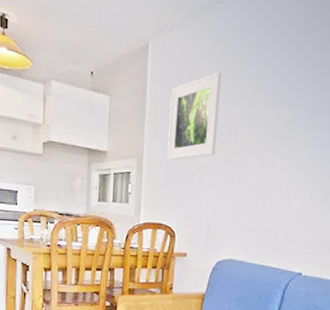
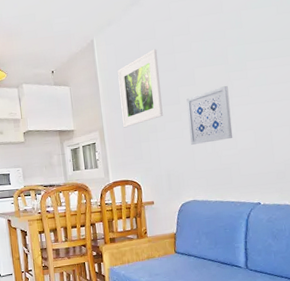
wall art: none [239,133,293,196] -> present [186,86,233,145]

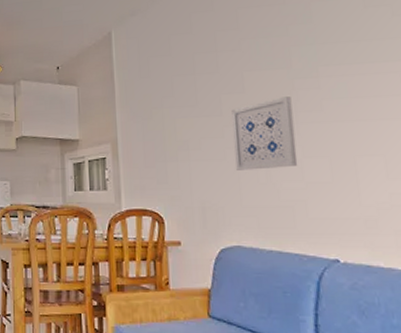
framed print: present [118,49,163,128] -> none [140,45,198,142]

